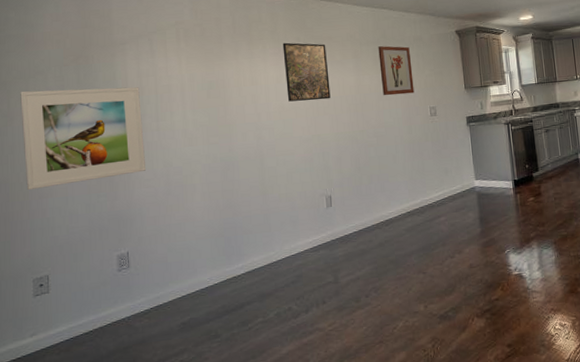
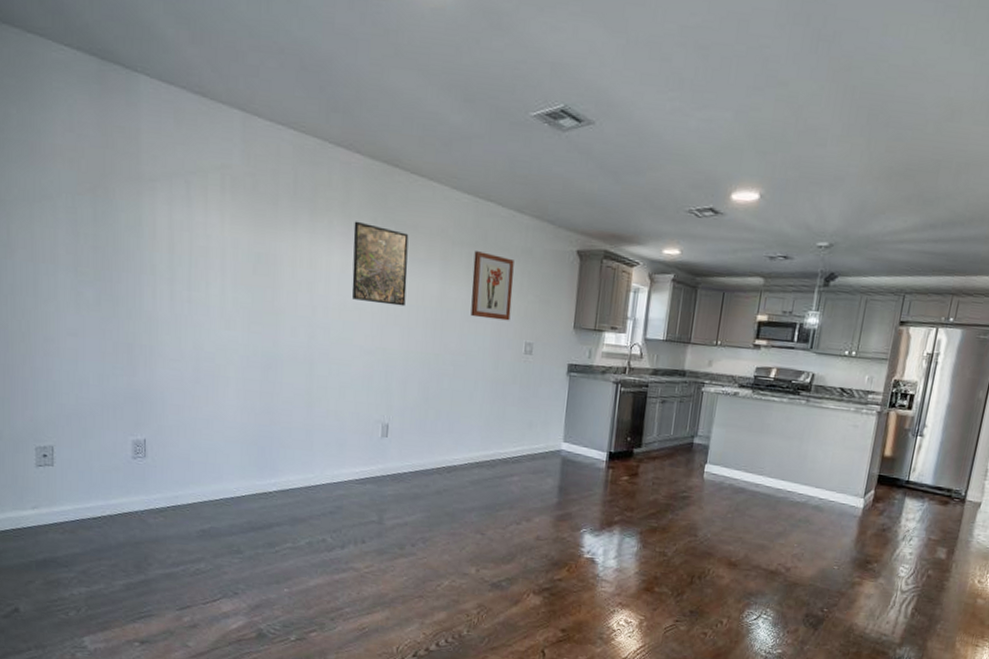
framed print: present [20,87,145,190] -> none [23,217,172,350]

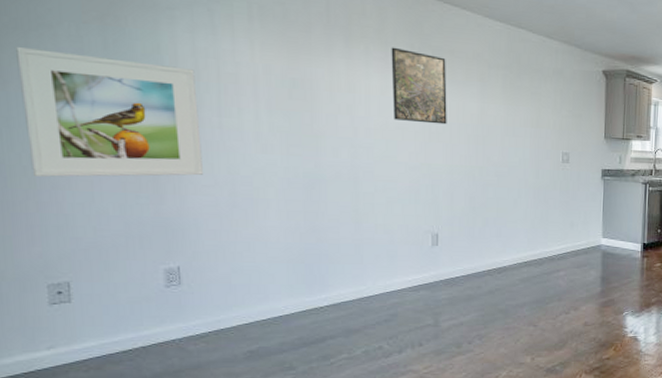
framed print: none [23,217,172,350] -> present [16,46,203,177]
wall art: present [470,251,514,321] -> none [509,73,548,134]

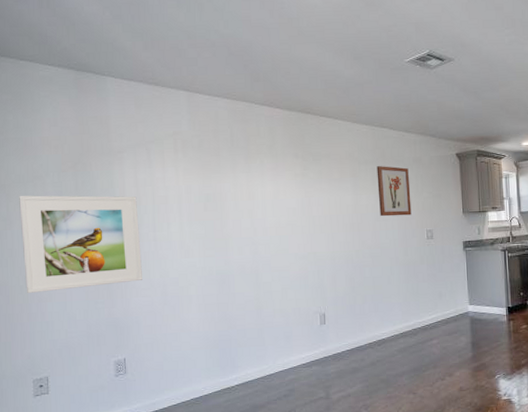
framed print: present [391,47,447,125] -> none [280,158,327,218]
wall art: none [509,73,548,134] -> present [377,166,412,217]

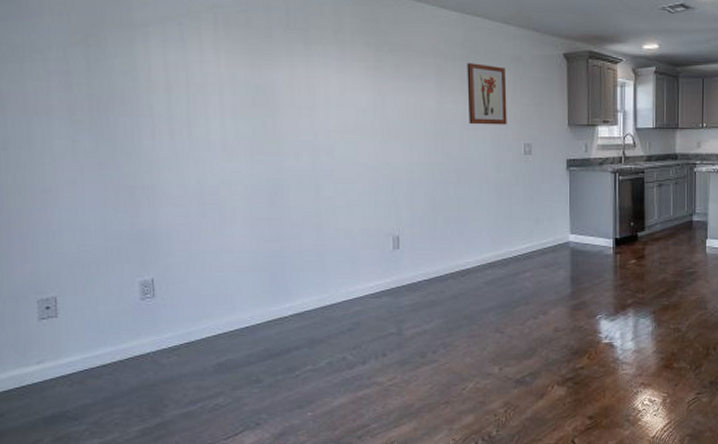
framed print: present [19,195,142,293] -> none [13,72,174,195]

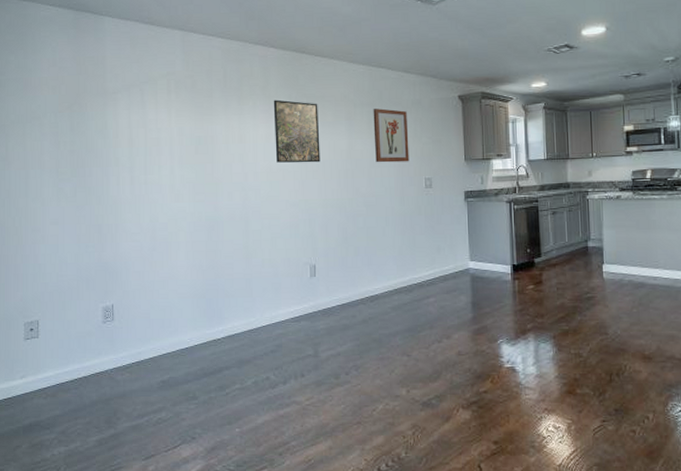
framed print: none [348,46,405,122] -> present [273,99,320,163]

